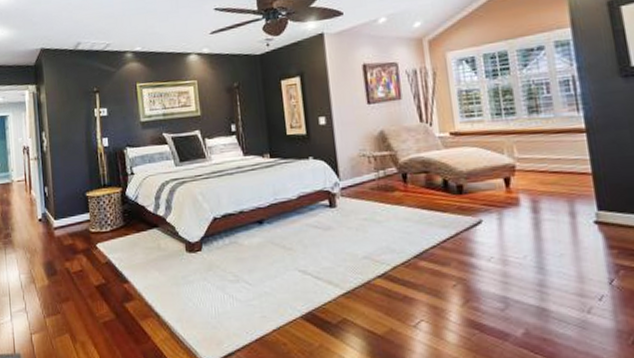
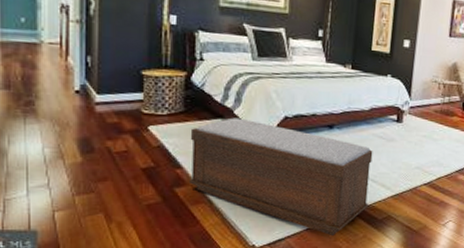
bench: none [131,225,318,348] -> present [190,117,373,237]

